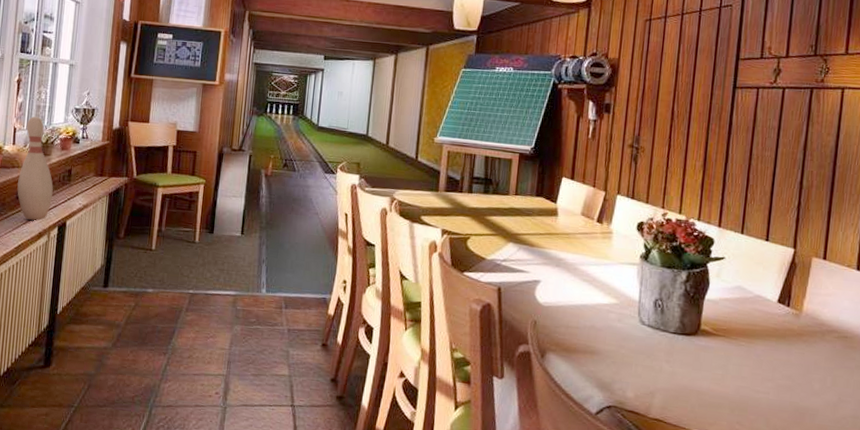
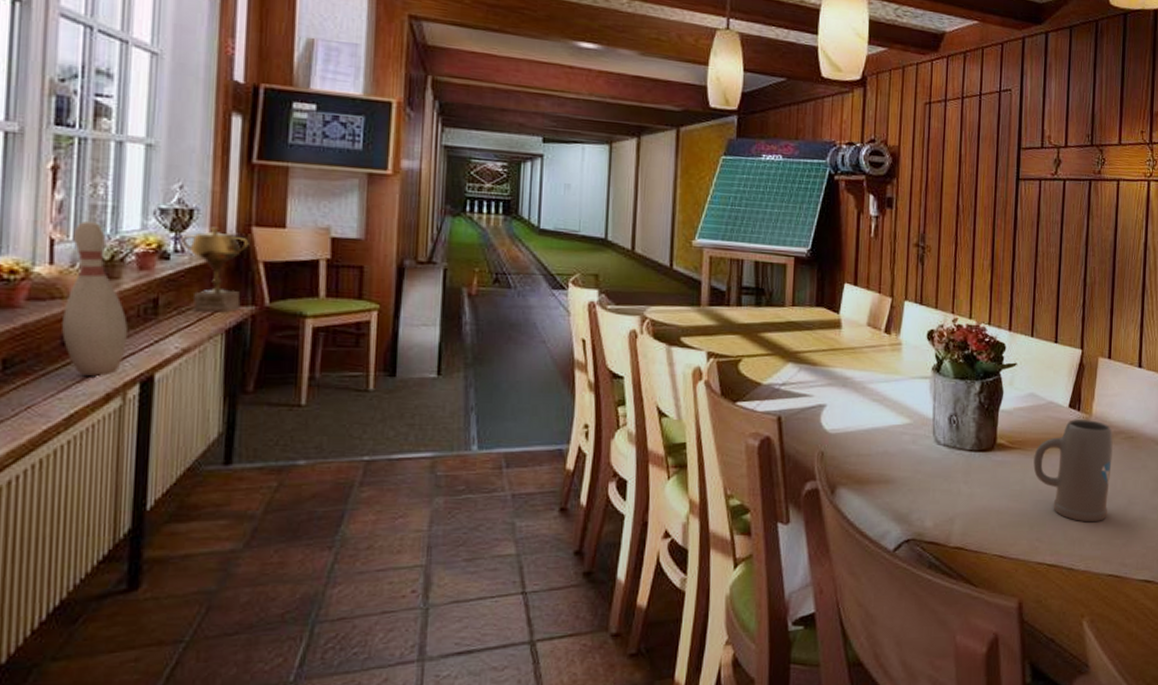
trophy: none [86,121,127,182] -> present [180,227,249,313]
beer mug: none [737,314,825,415] -> present [1033,419,1113,523]

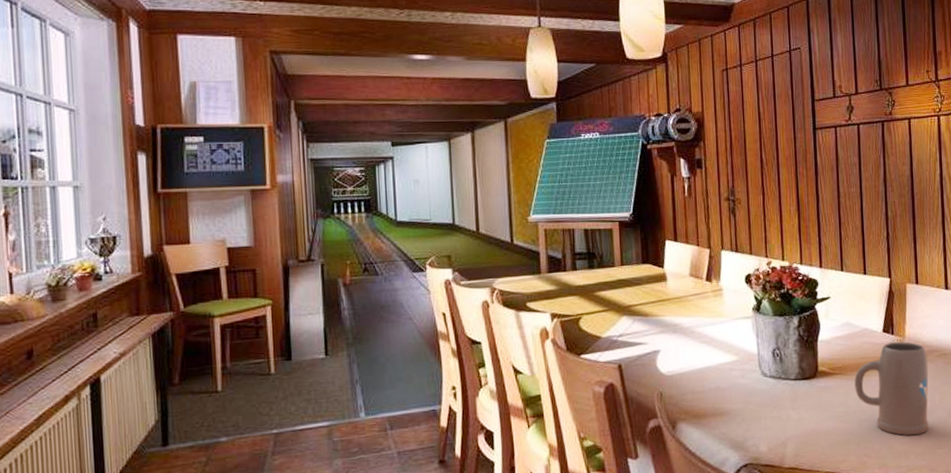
bowling pin: present [62,221,128,376] -> none [25,255,76,383]
trophy: present [180,227,249,313] -> none [108,249,163,323]

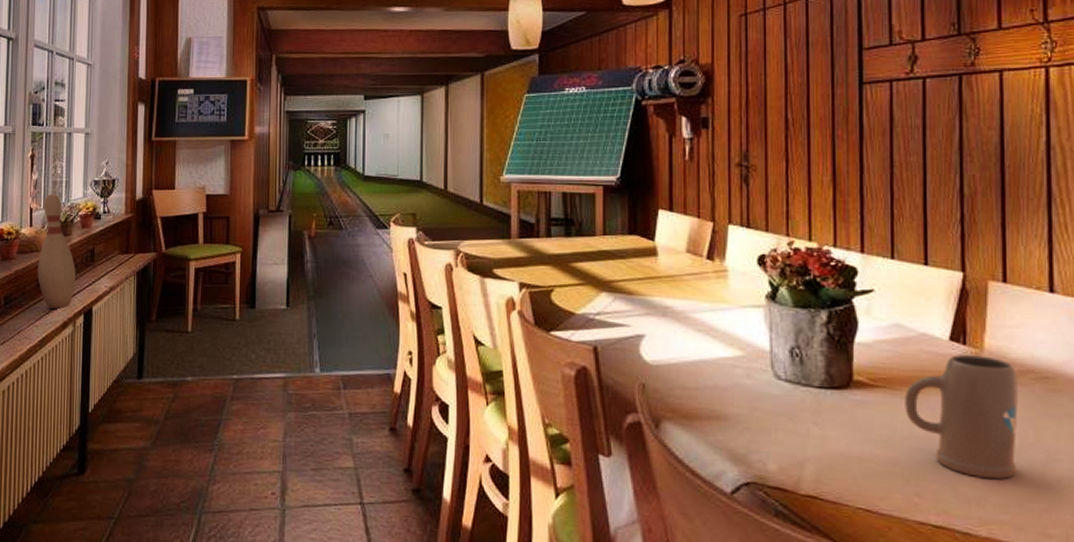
bowling pin: none [25,255,76,383] -> present [37,194,76,309]

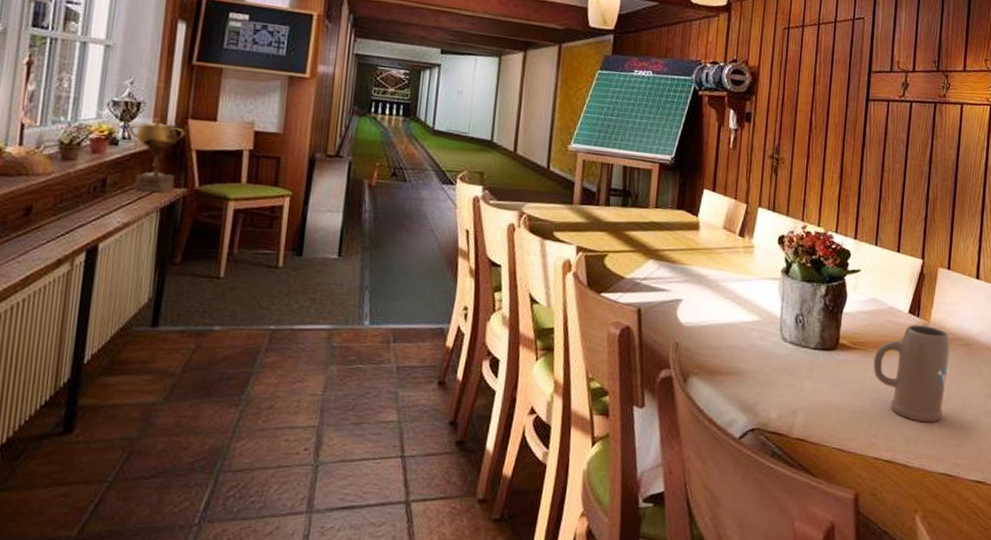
bowling pin: present [37,194,76,309] -> none [25,110,80,244]
trophy: none [107,192,151,260] -> present [128,118,186,194]

